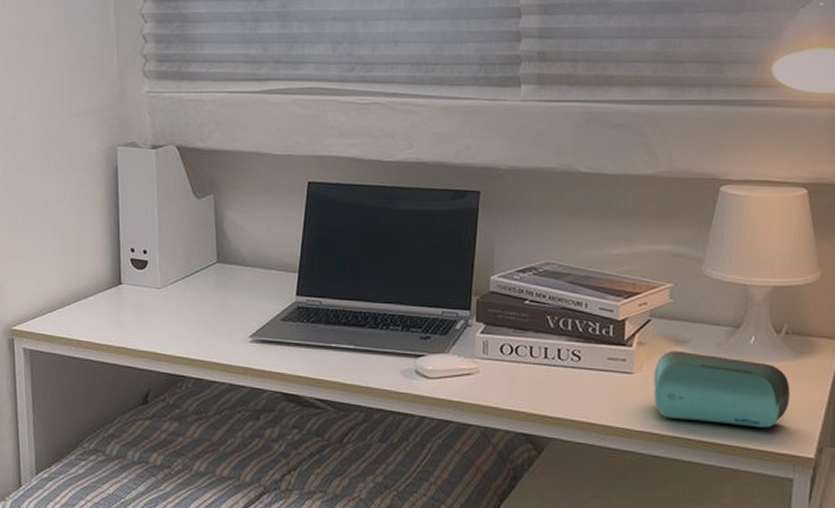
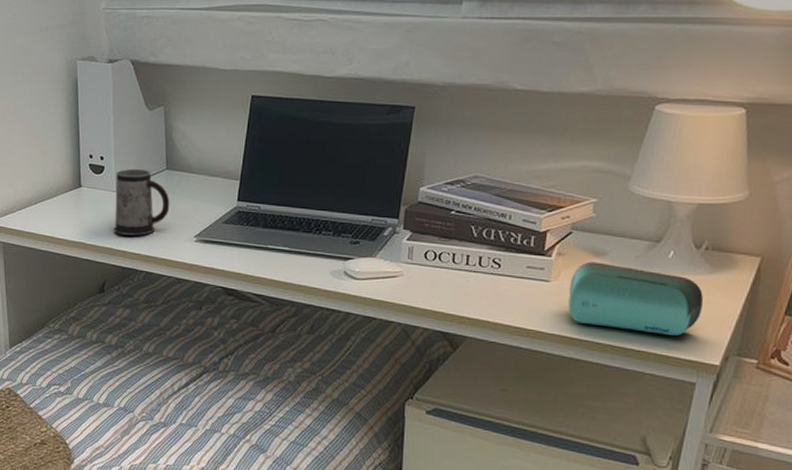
mug: none [158,263,222,337] -> present [113,169,170,236]

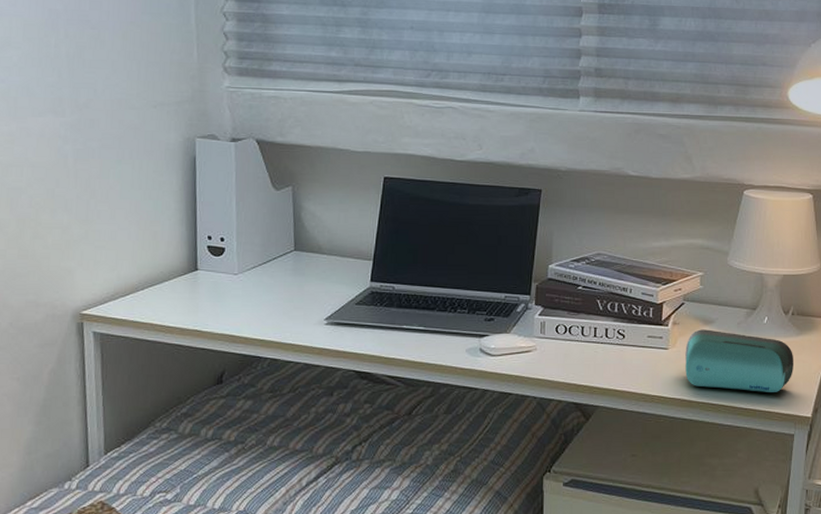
mug: present [113,169,170,236] -> none [234,251,298,320]

